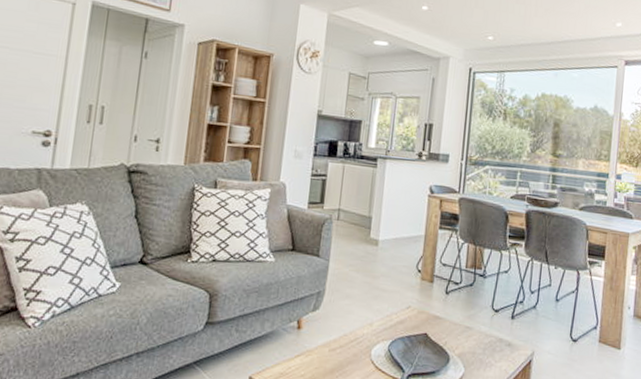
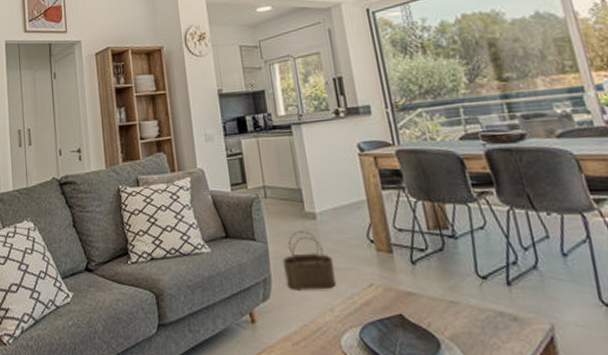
wicker basket: none [337,253,384,307] -> present [282,230,336,290]

